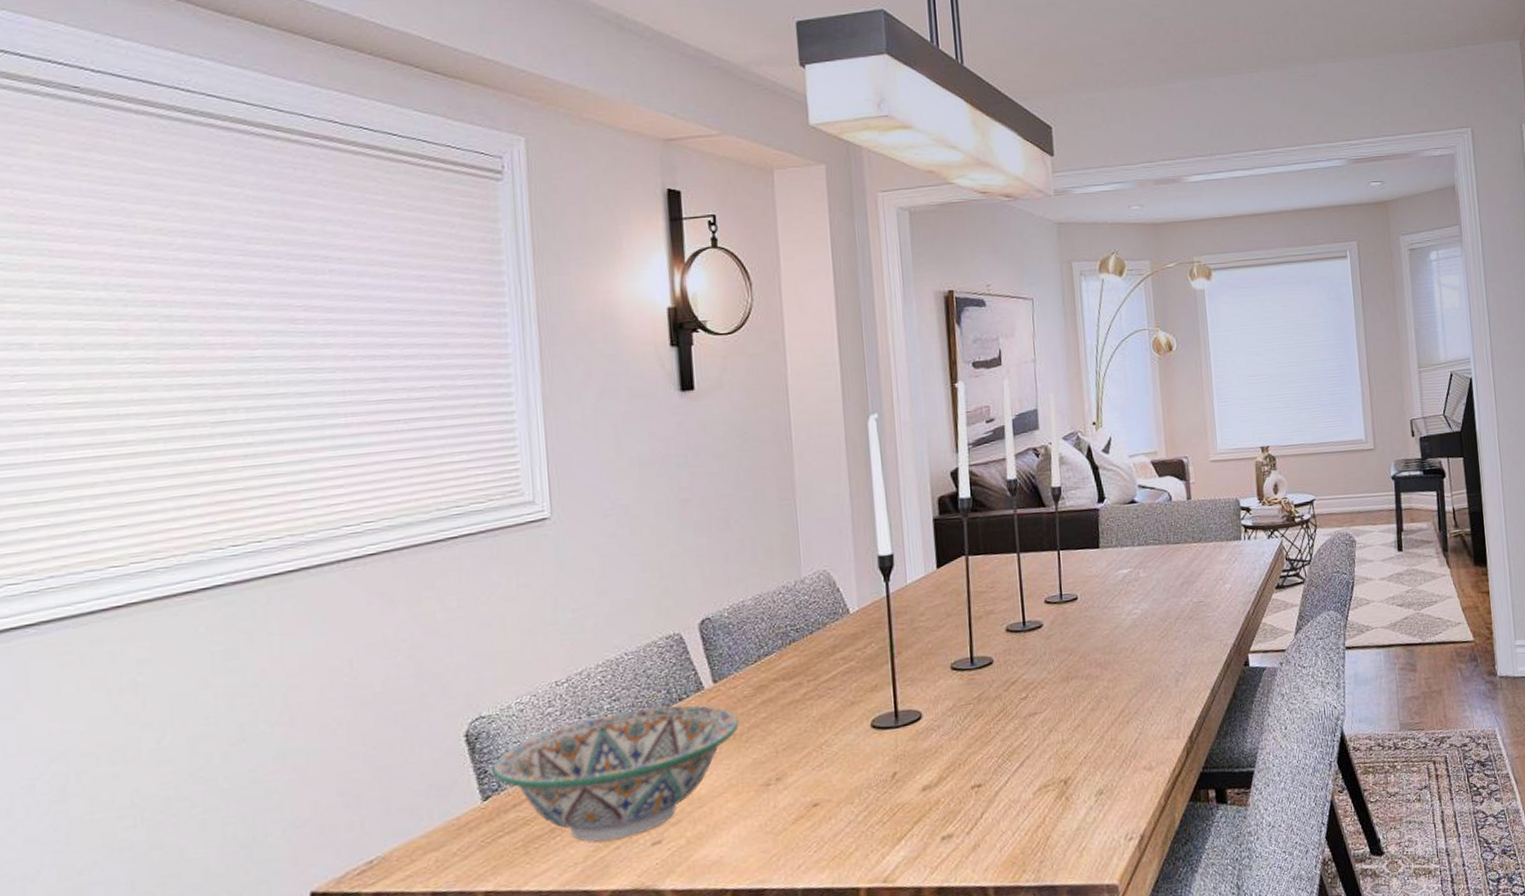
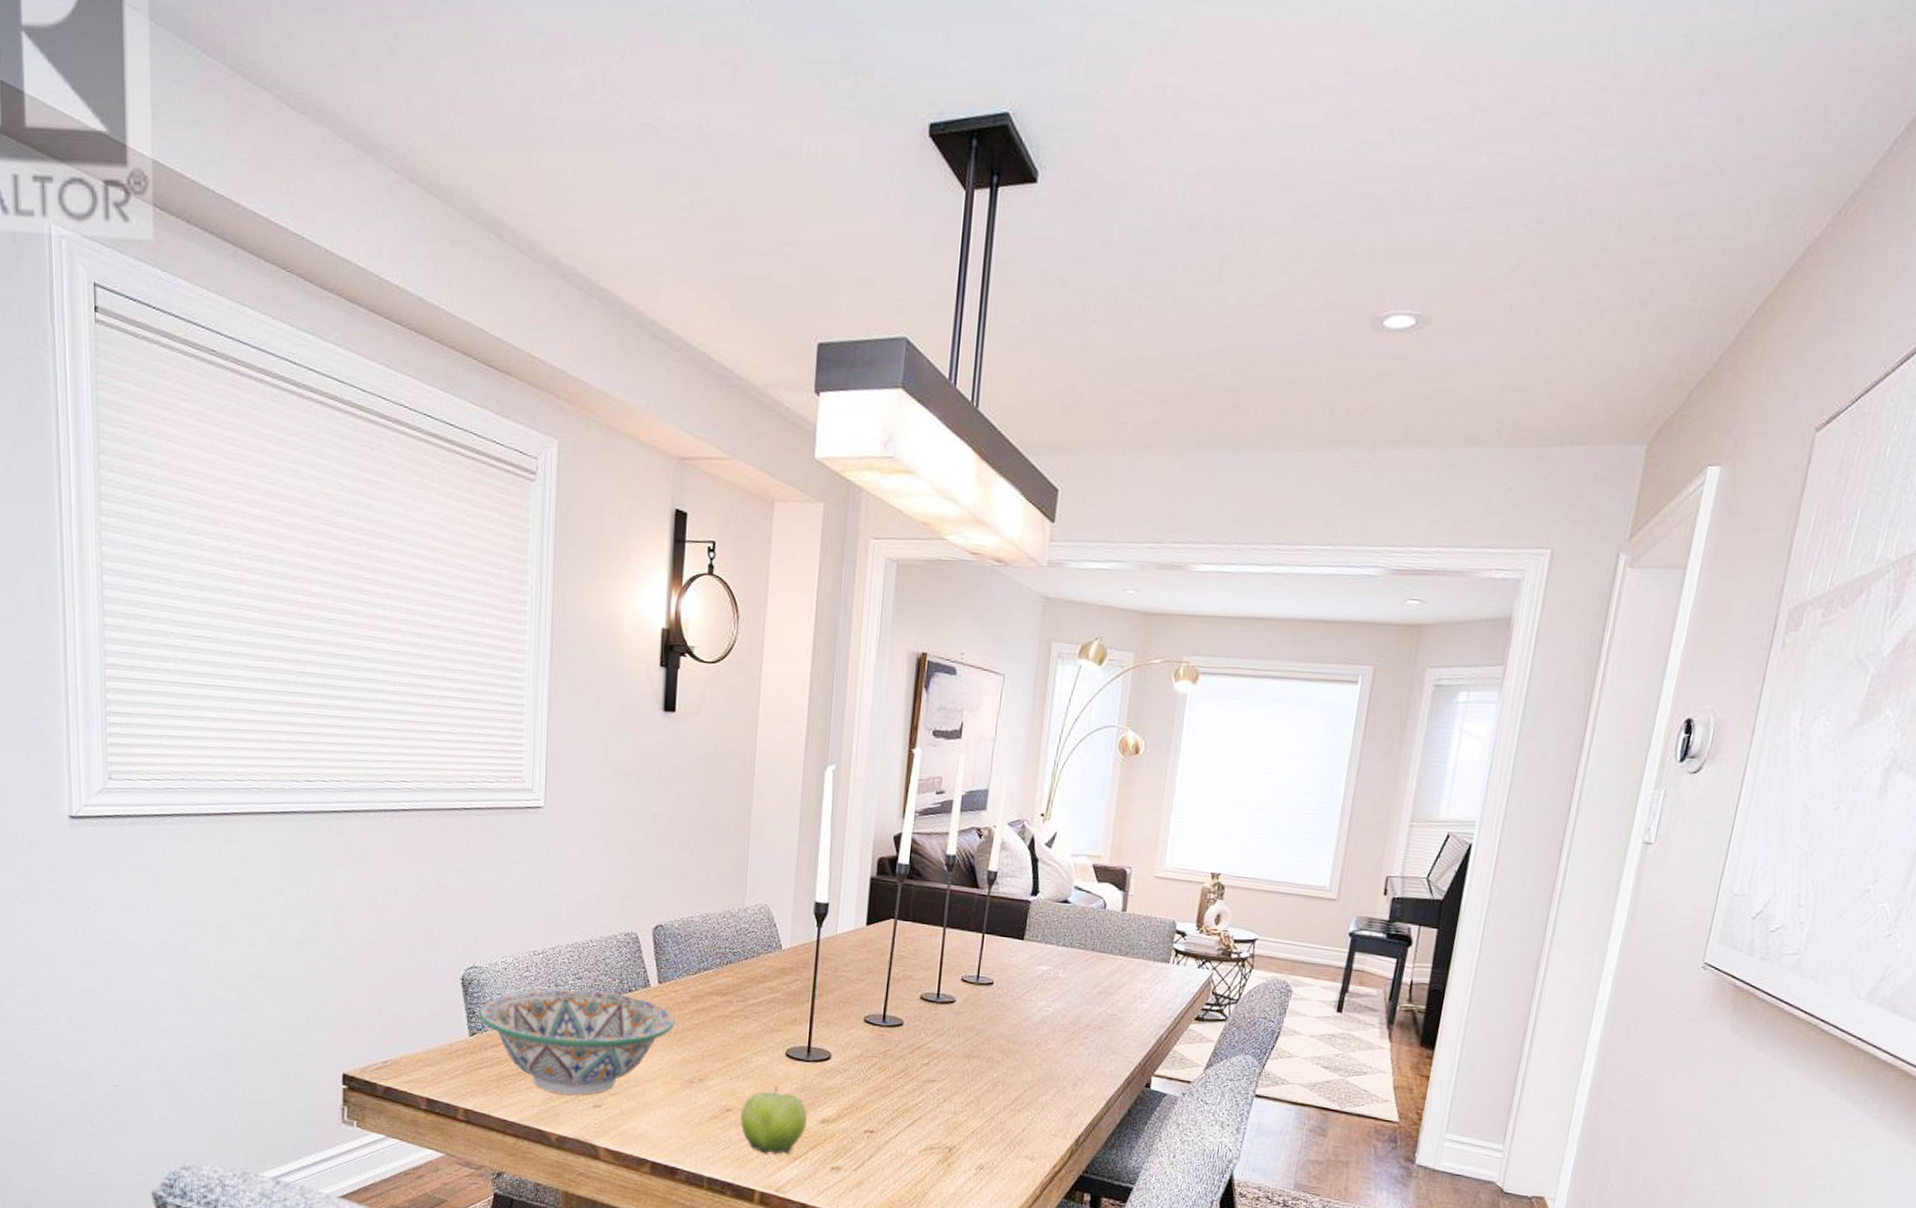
fruit: none [830,763,908,843] -> present [740,1086,808,1154]

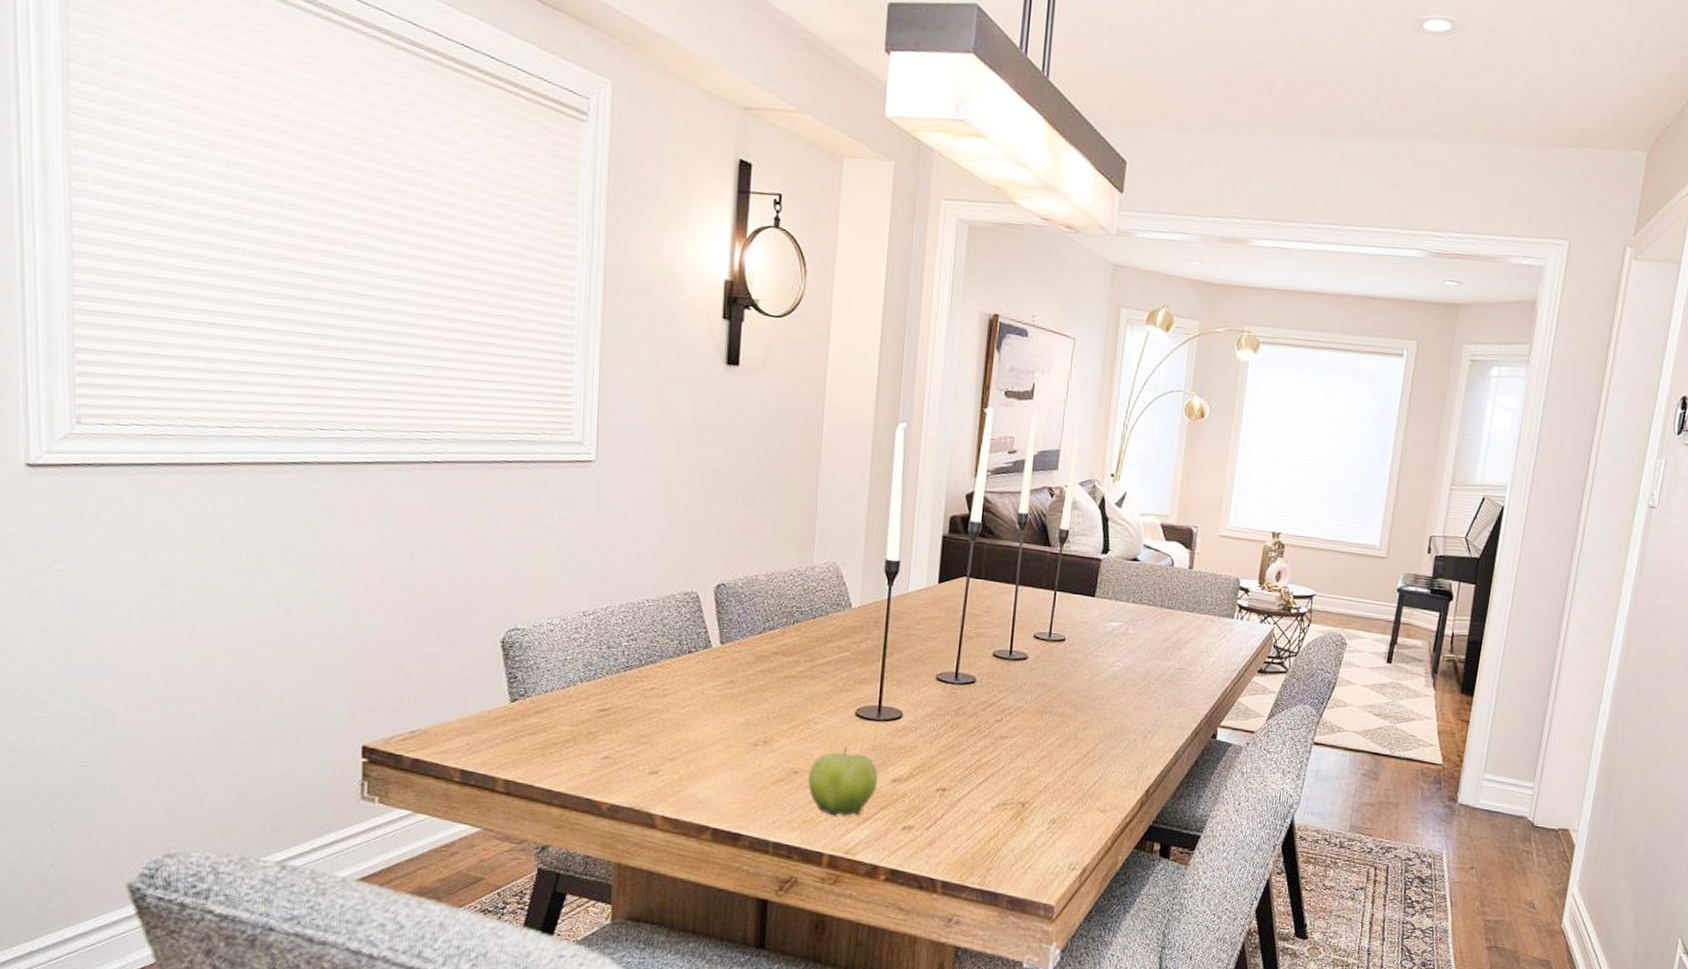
decorative bowl: present [479,988,675,1095] -> none [521,651,738,762]

